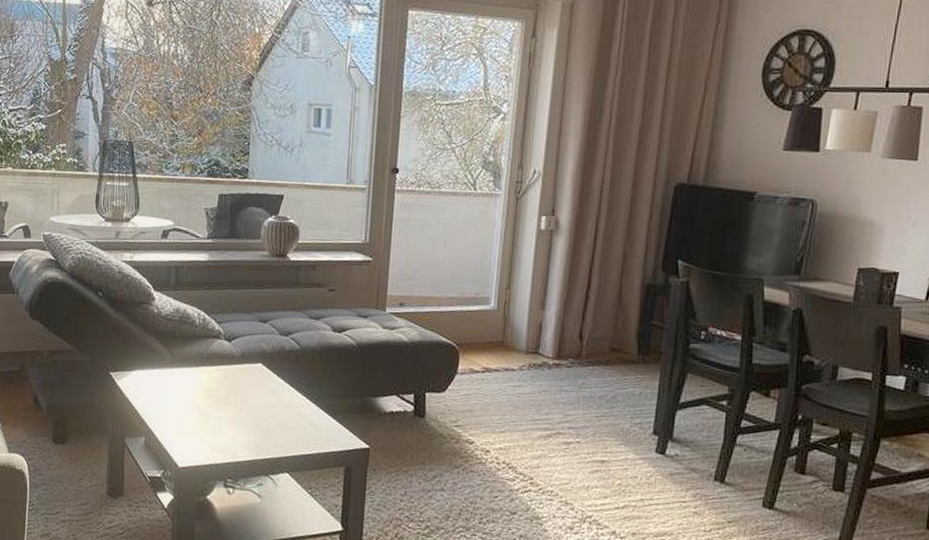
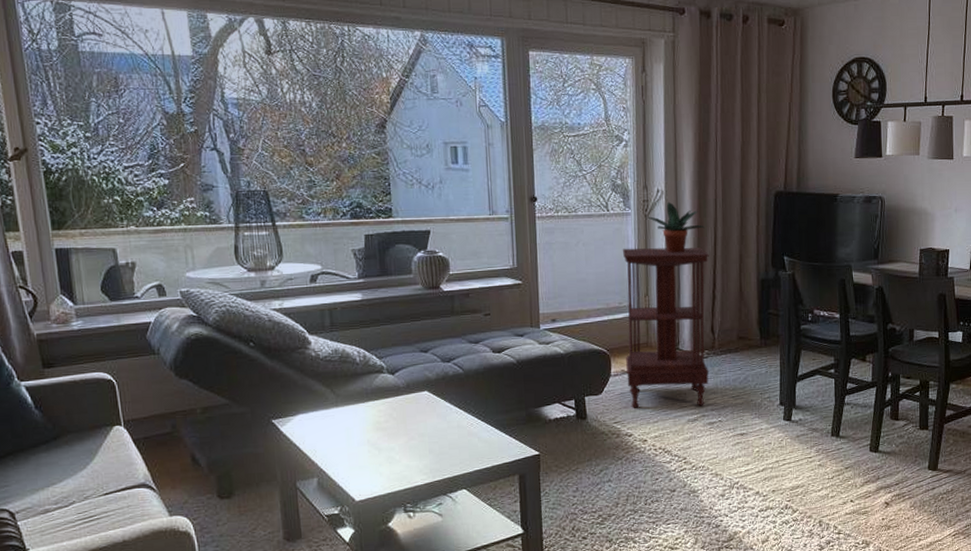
side table: none [474,233,587,422] -> present [622,248,710,408]
potted plant: none [518,185,585,245] -> present [646,201,705,253]

